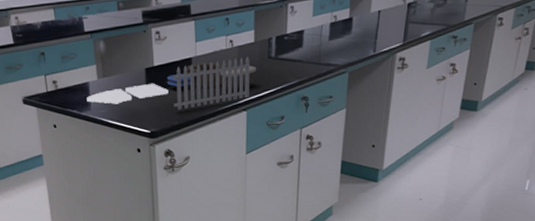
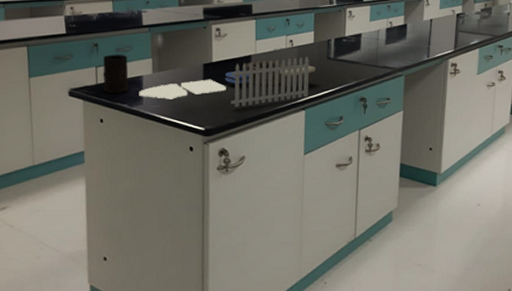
cup: none [51,62,76,100] -> present [103,55,129,94]

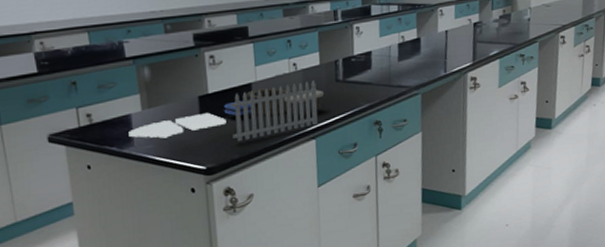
cup: present [103,55,129,94] -> none [84,92,116,137]

